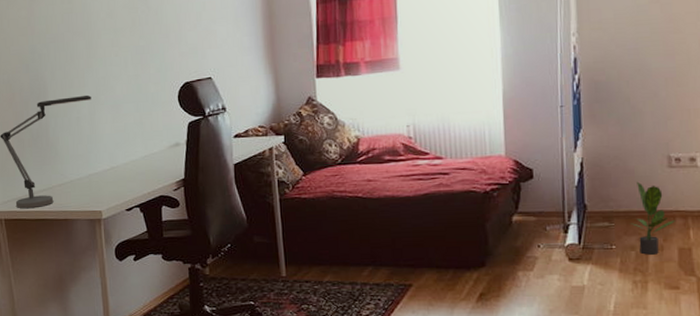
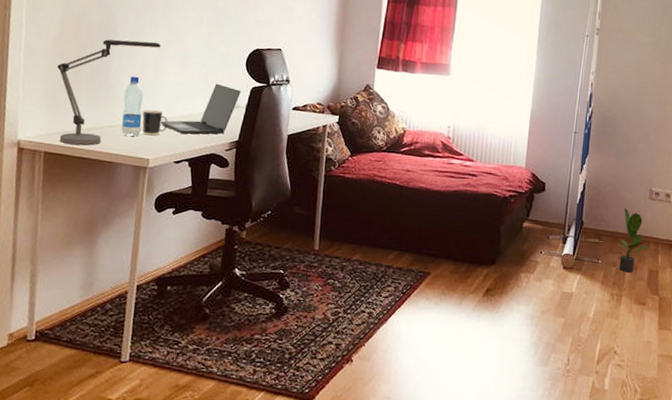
bottle: none [66,132,88,193] -> present [121,76,143,137]
mug: none [86,161,113,188] -> present [142,109,168,136]
laptop: none [106,125,178,181] -> present [161,83,241,135]

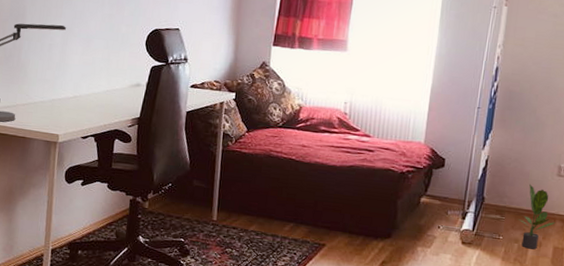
bottle: present [121,76,143,137] -> none [33,57,52,114]
mug: present [142,109,168,136] -> none [51,88,75,113]
laptop: present [161,83,241,135] -> none [68,63,142,112]

